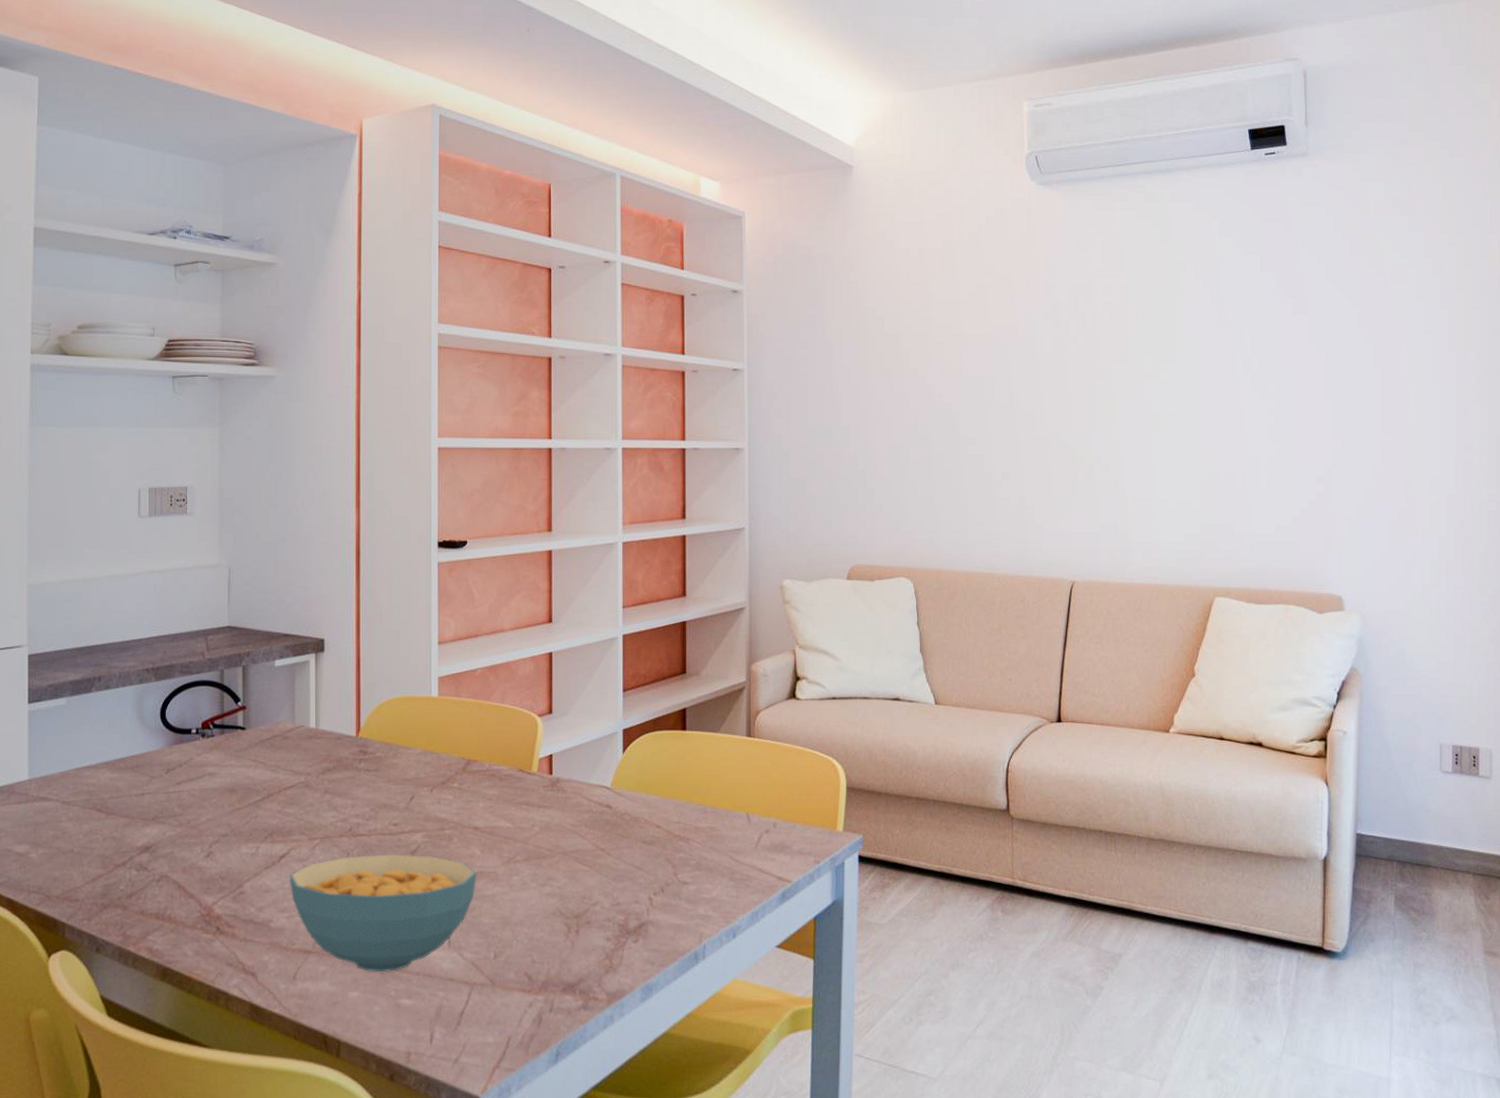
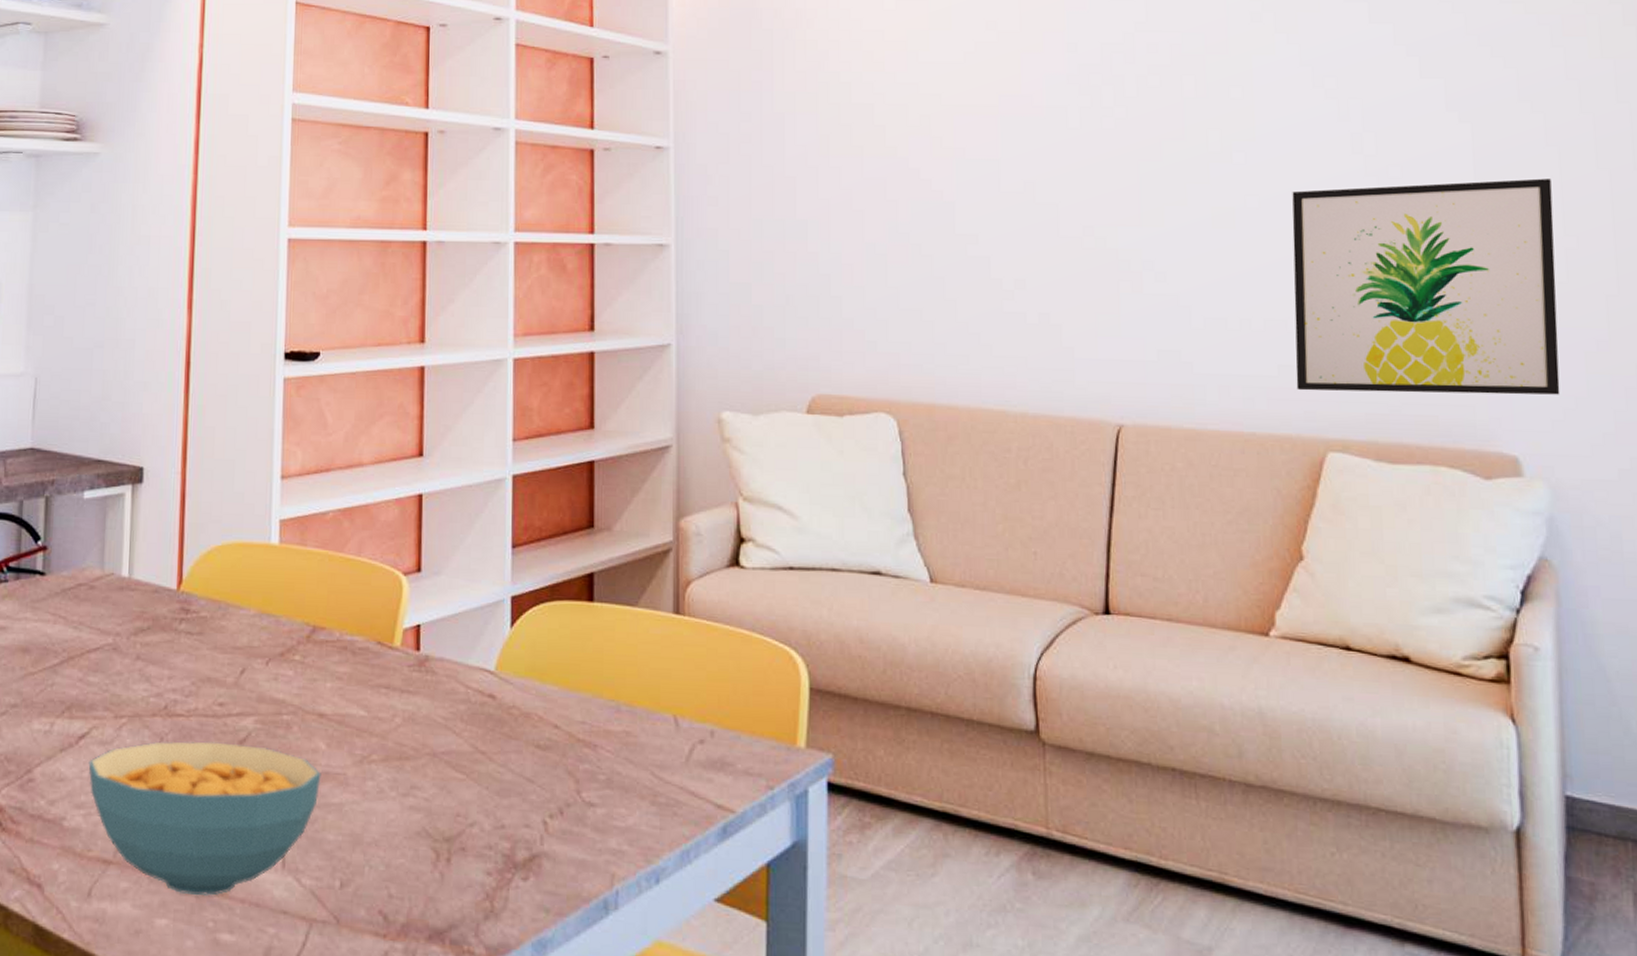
wall art: none [1196,391,1376,552] -> present [1292,178,1560,395]

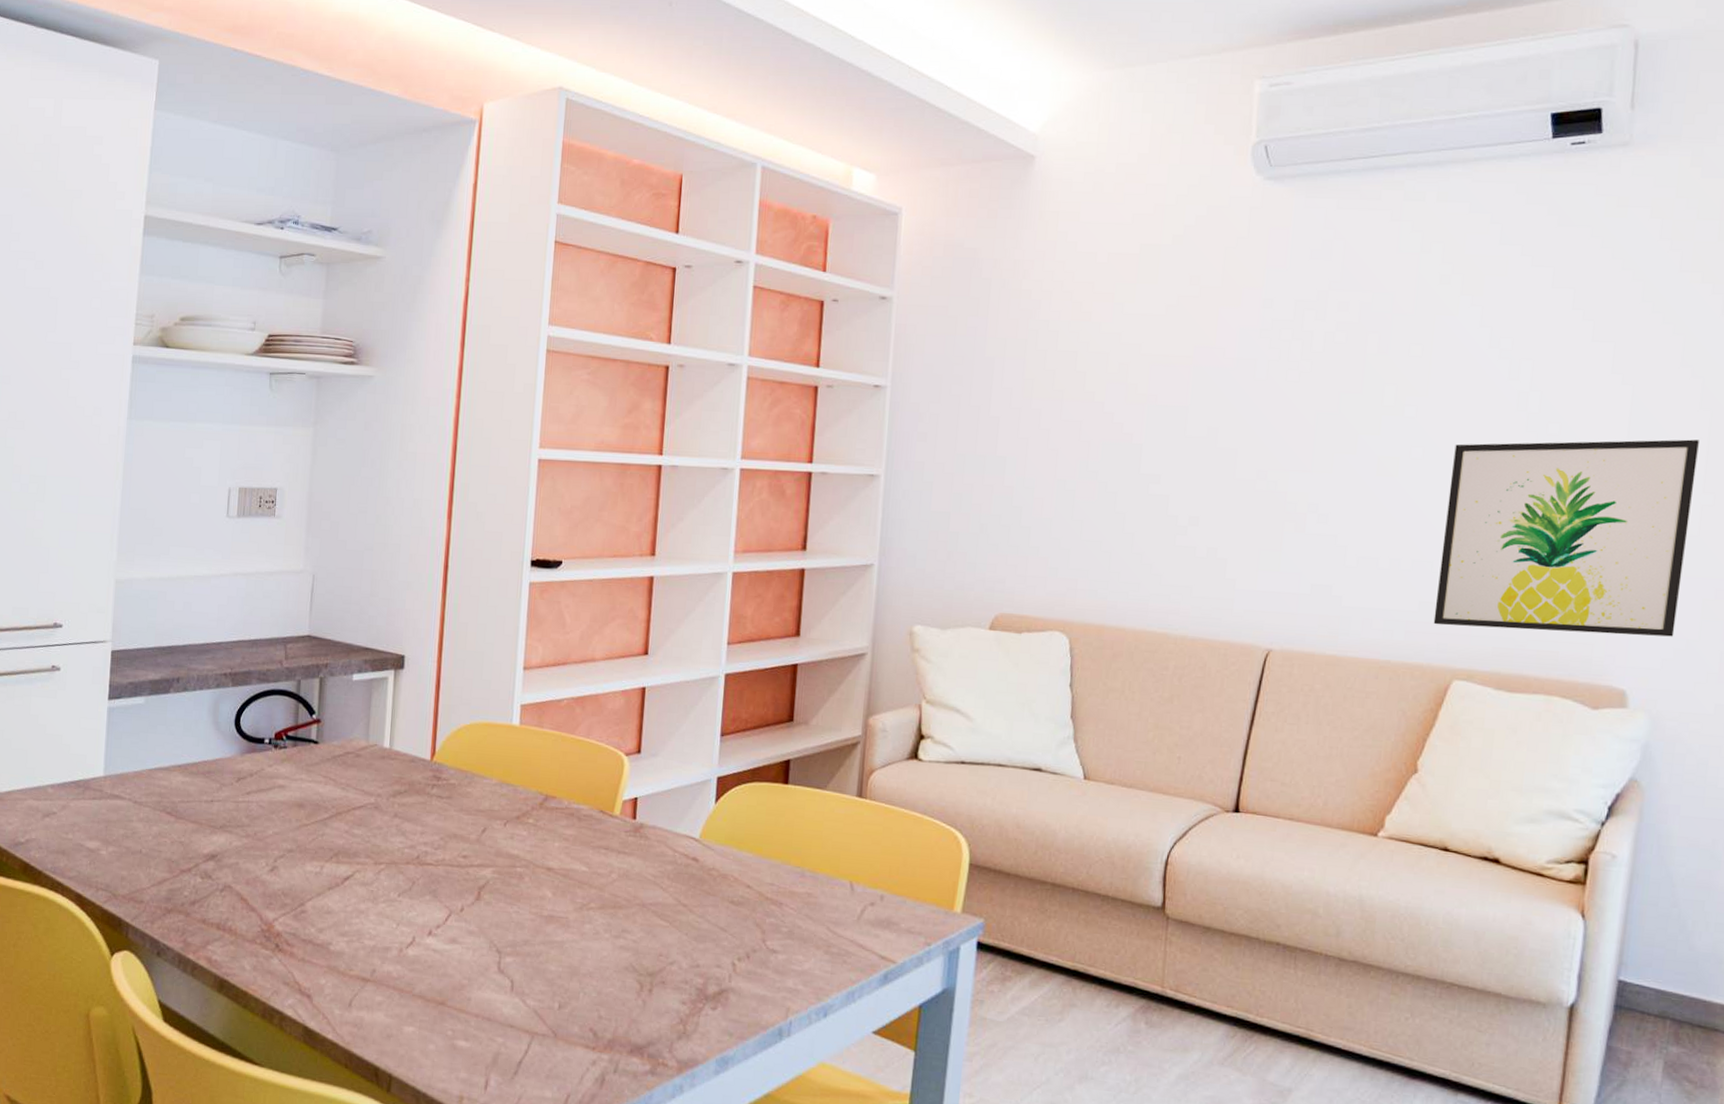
cereal bowl: present [88,741,322,896] -> none [351,885,547,1010]

